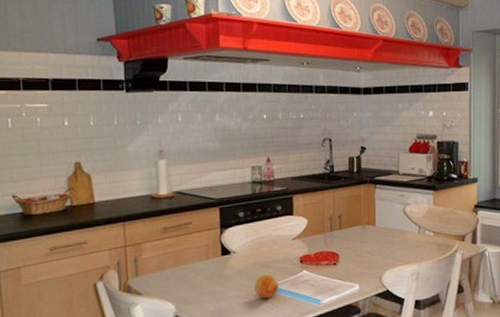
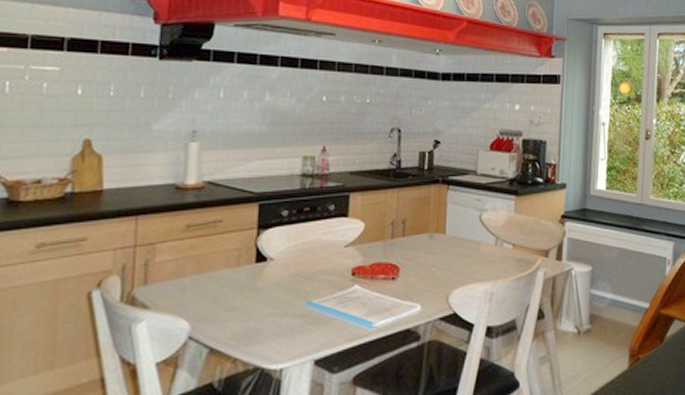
fruit: present [254,273,279,299] -> none [293,287,323,319]

